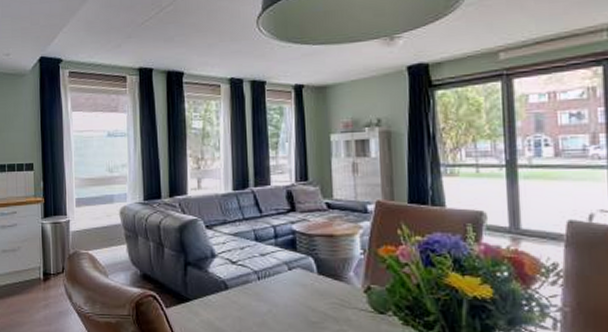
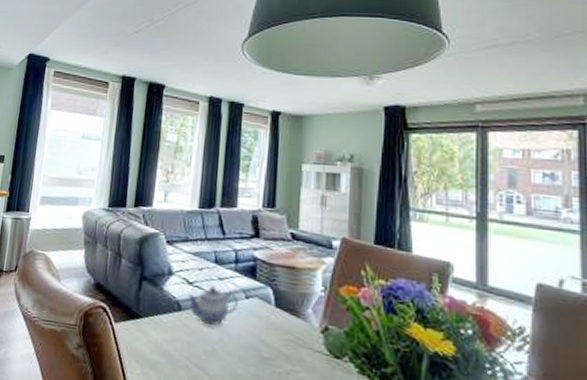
teapot: none [233,263,282,300] -> present [188,286,238,326]

